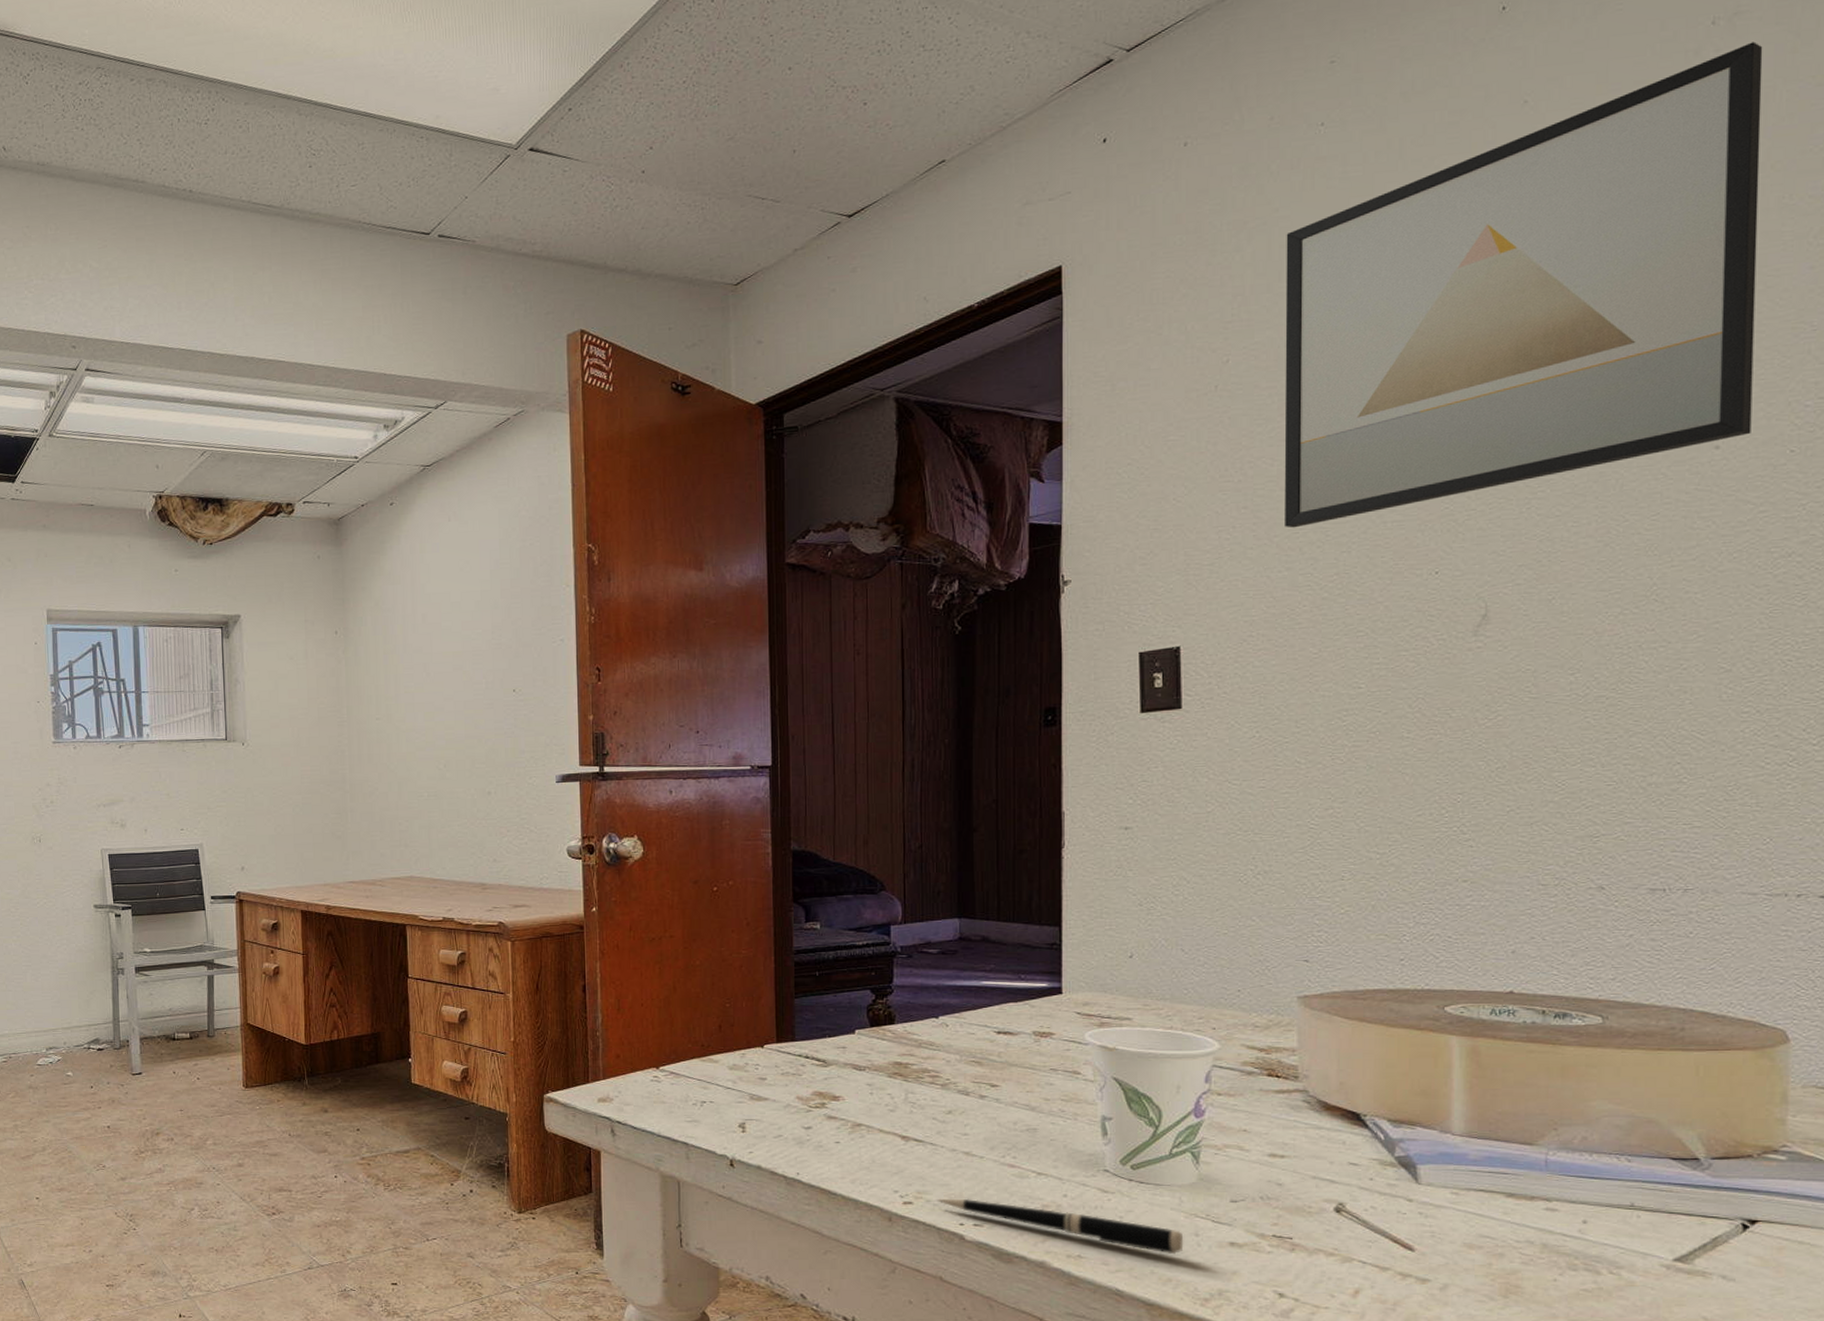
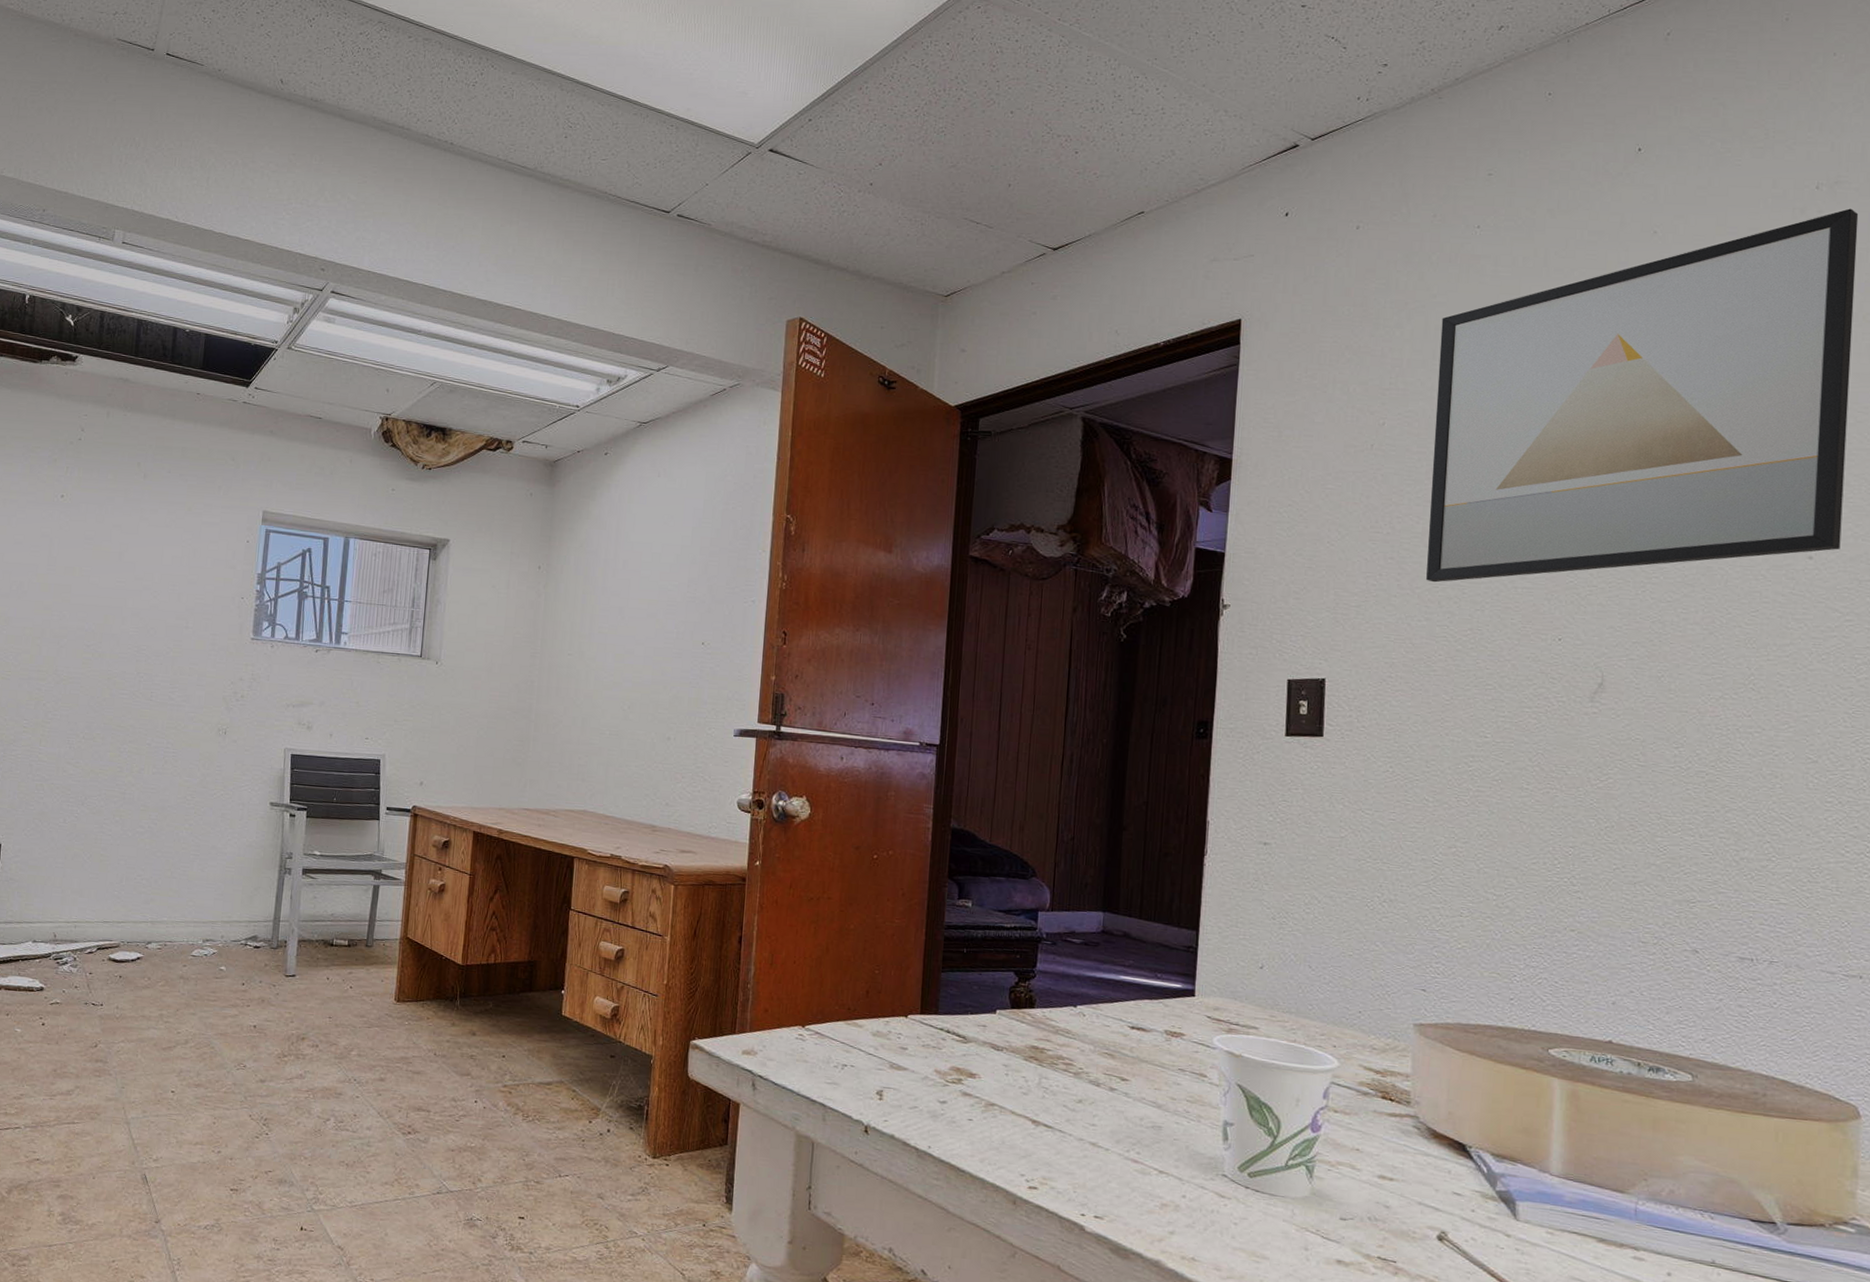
pen: present [936,1198,1184,1255] -> none [1060,1186,1294,1267]

